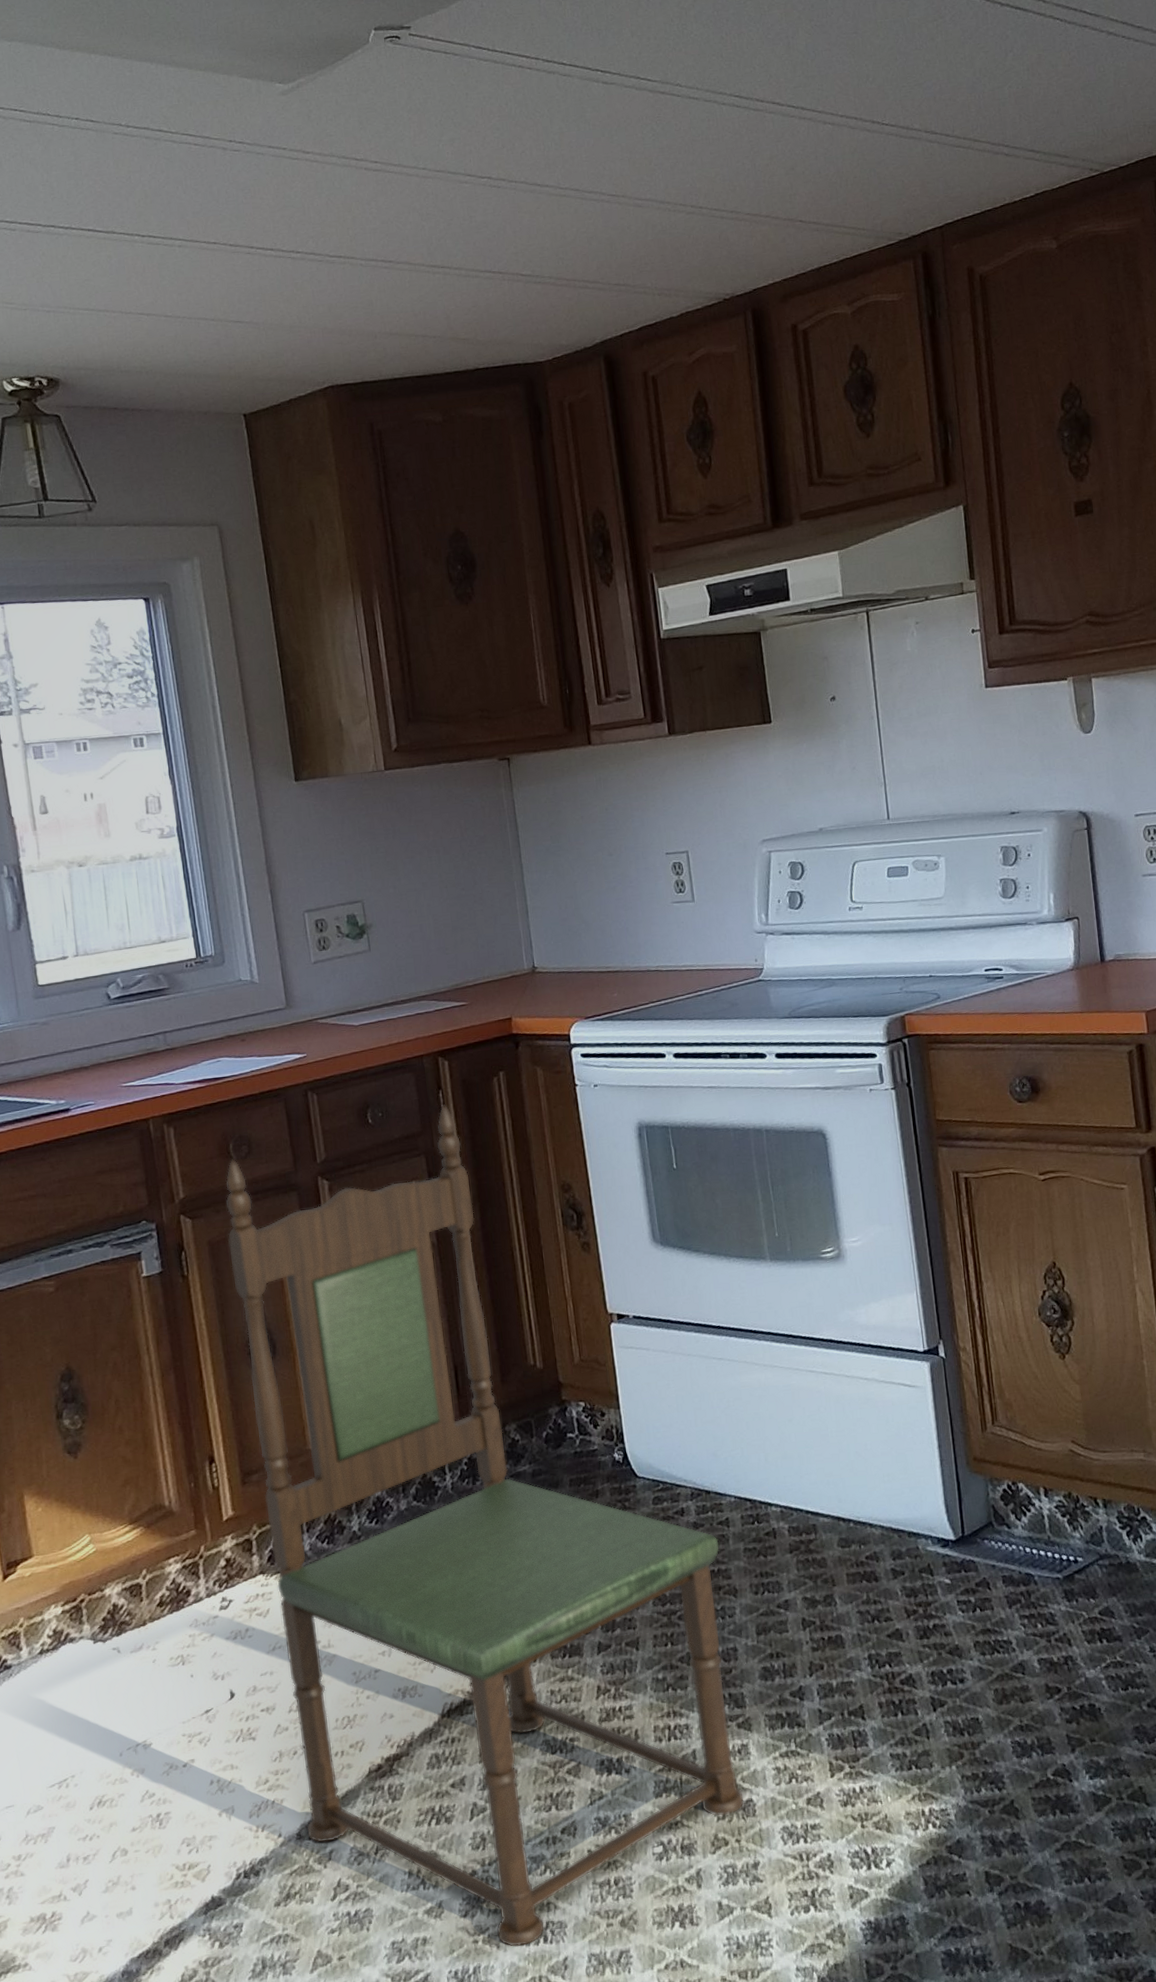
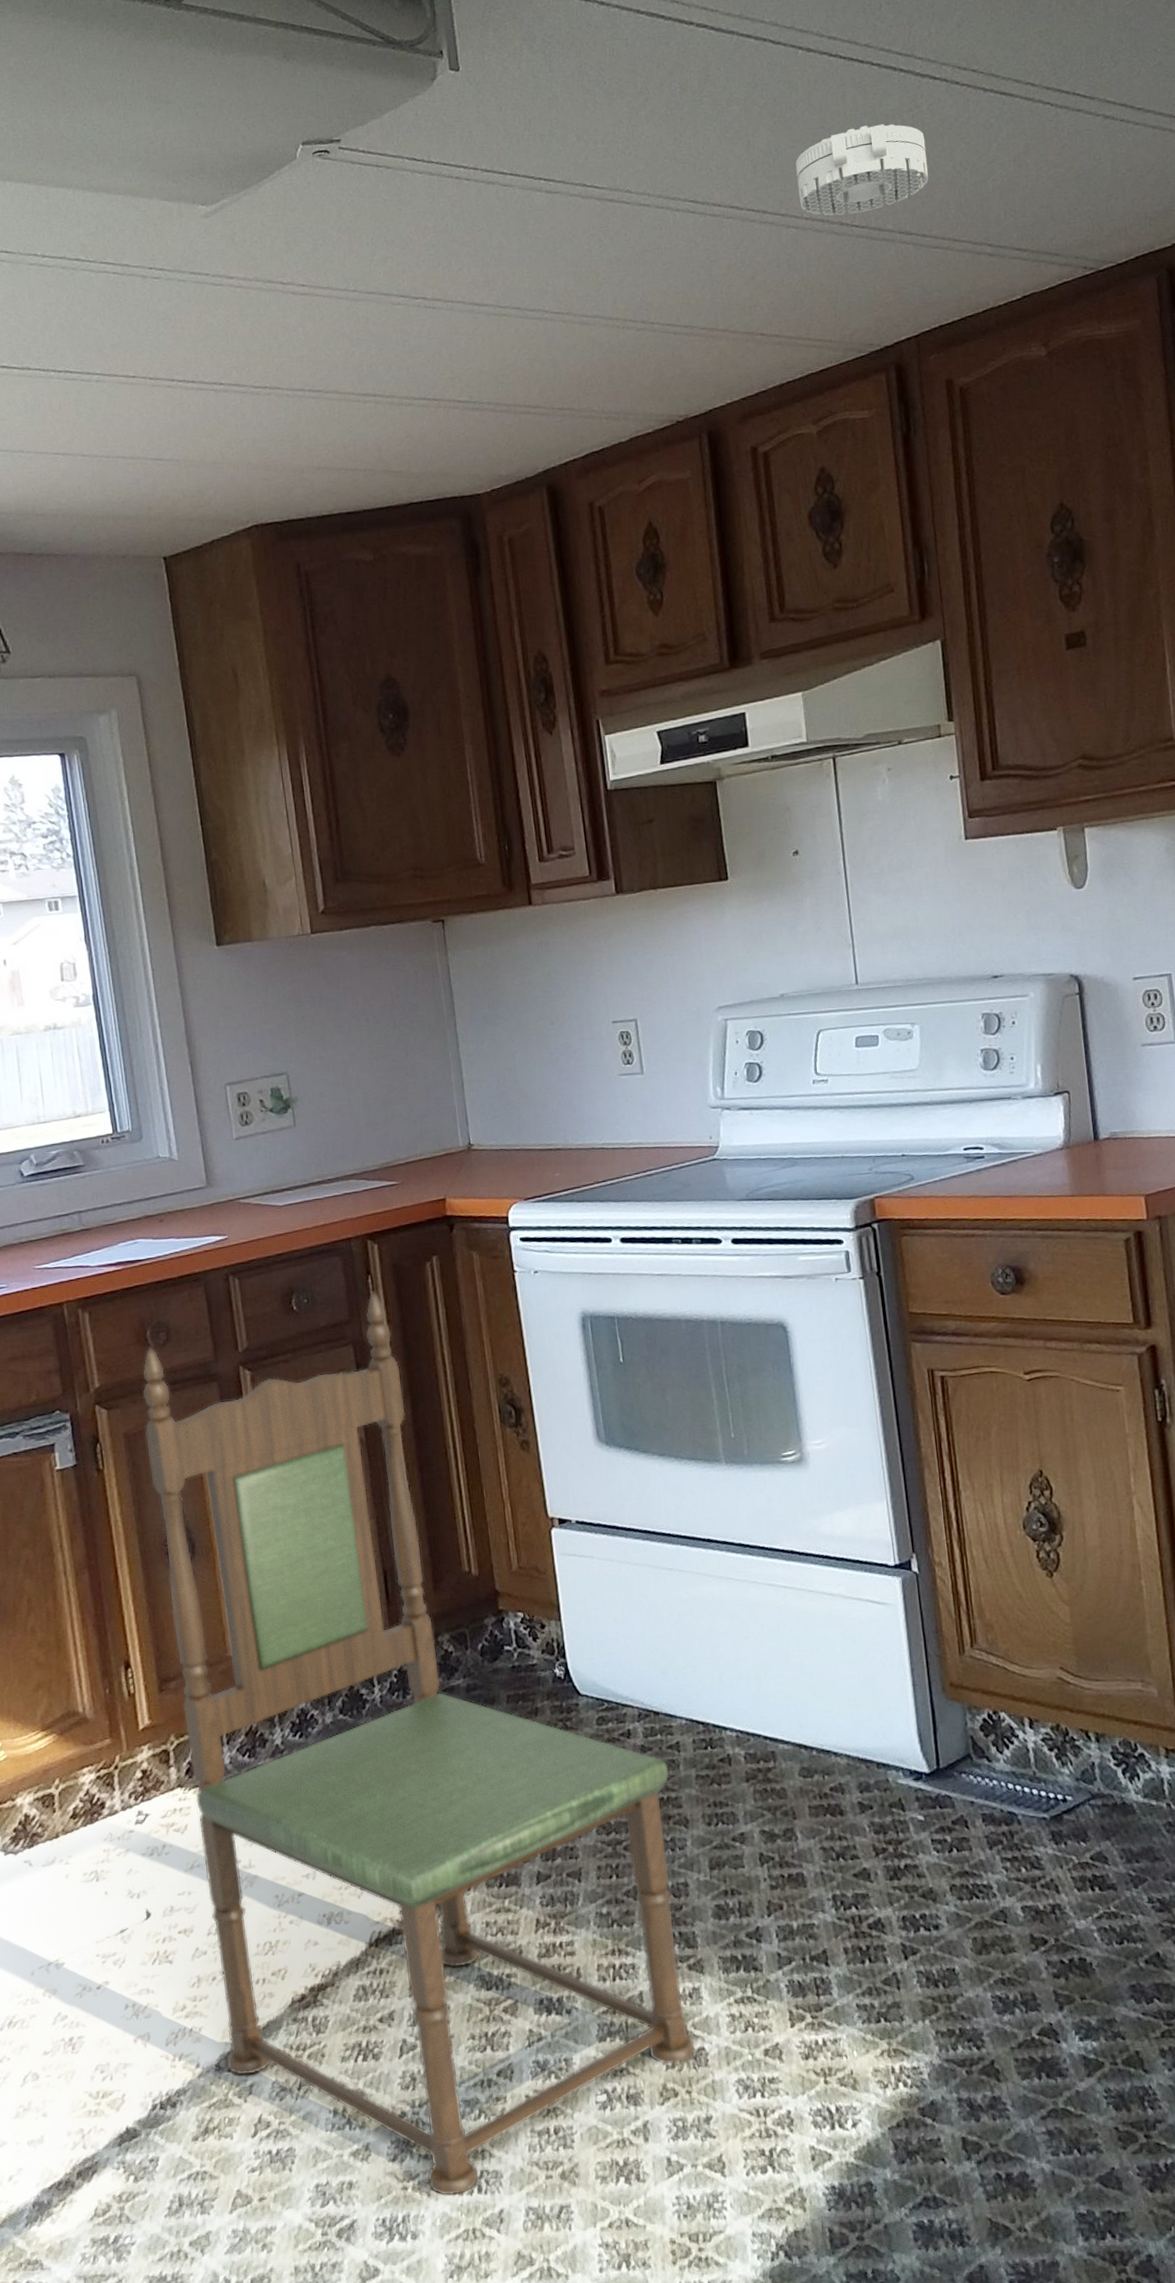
smoke detector: none [831,31,951,114] -> present [795,124,929,216]

